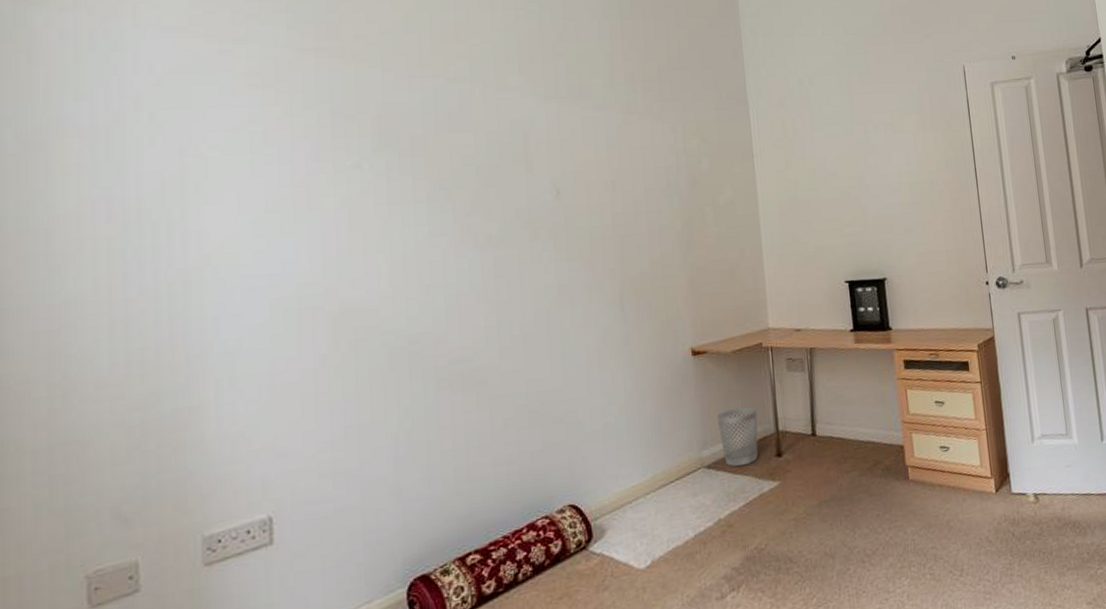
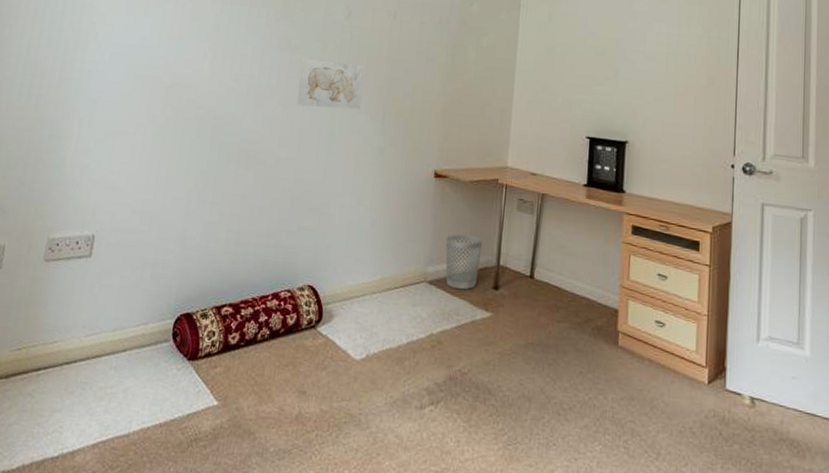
wall art: none [508,248,592,307] -> present [297,58,364,109]

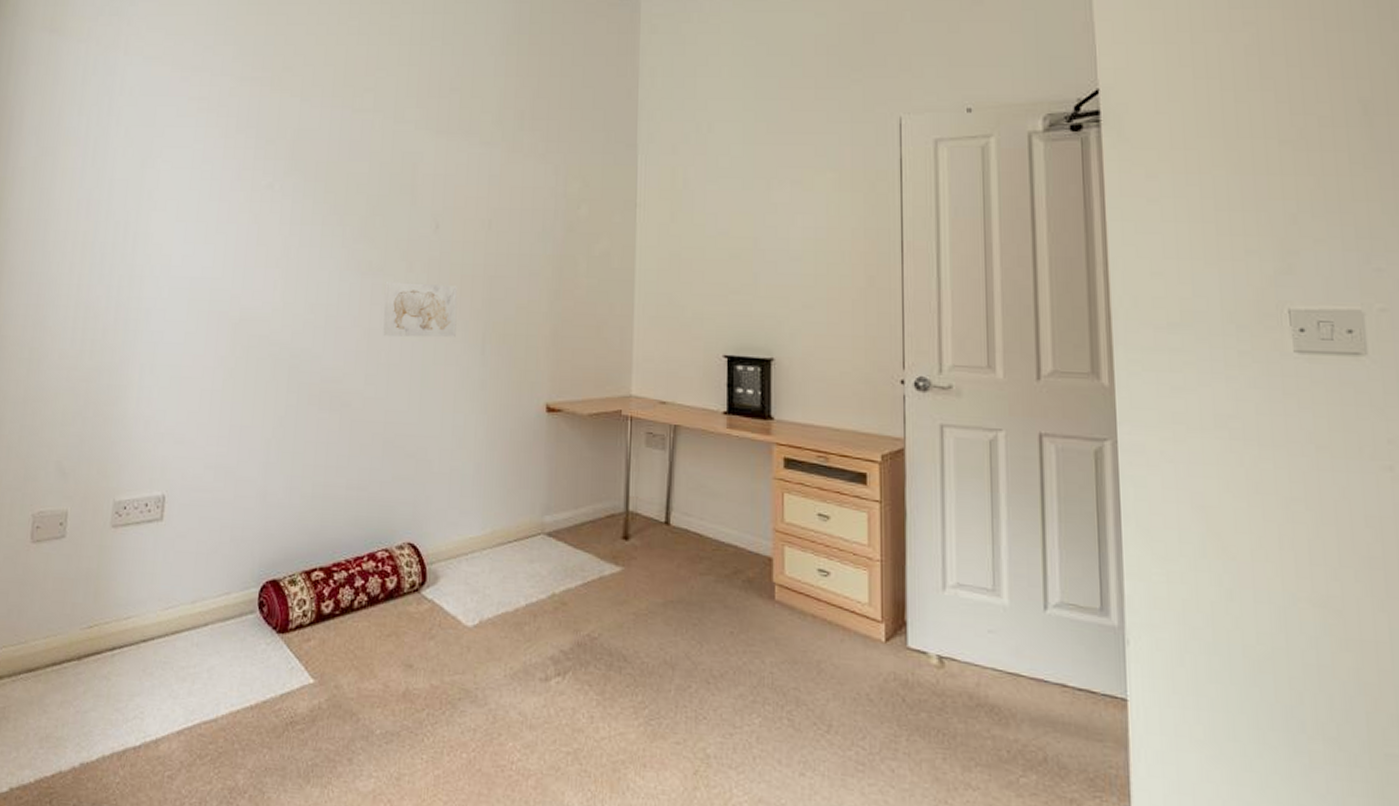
wastebasket: present [445,234,483,290] -> none [564,476,607,542]

